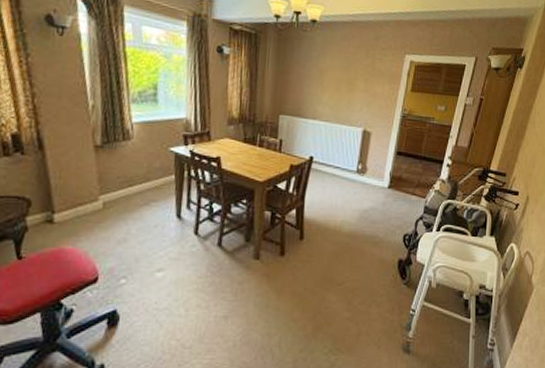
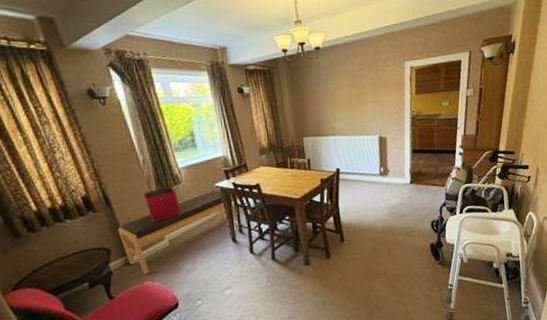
bench: none [45,155,190,237] -> present [117,190,238,274]
storage bin: none [84,140,125,179] -> present [143,186,181,223]

